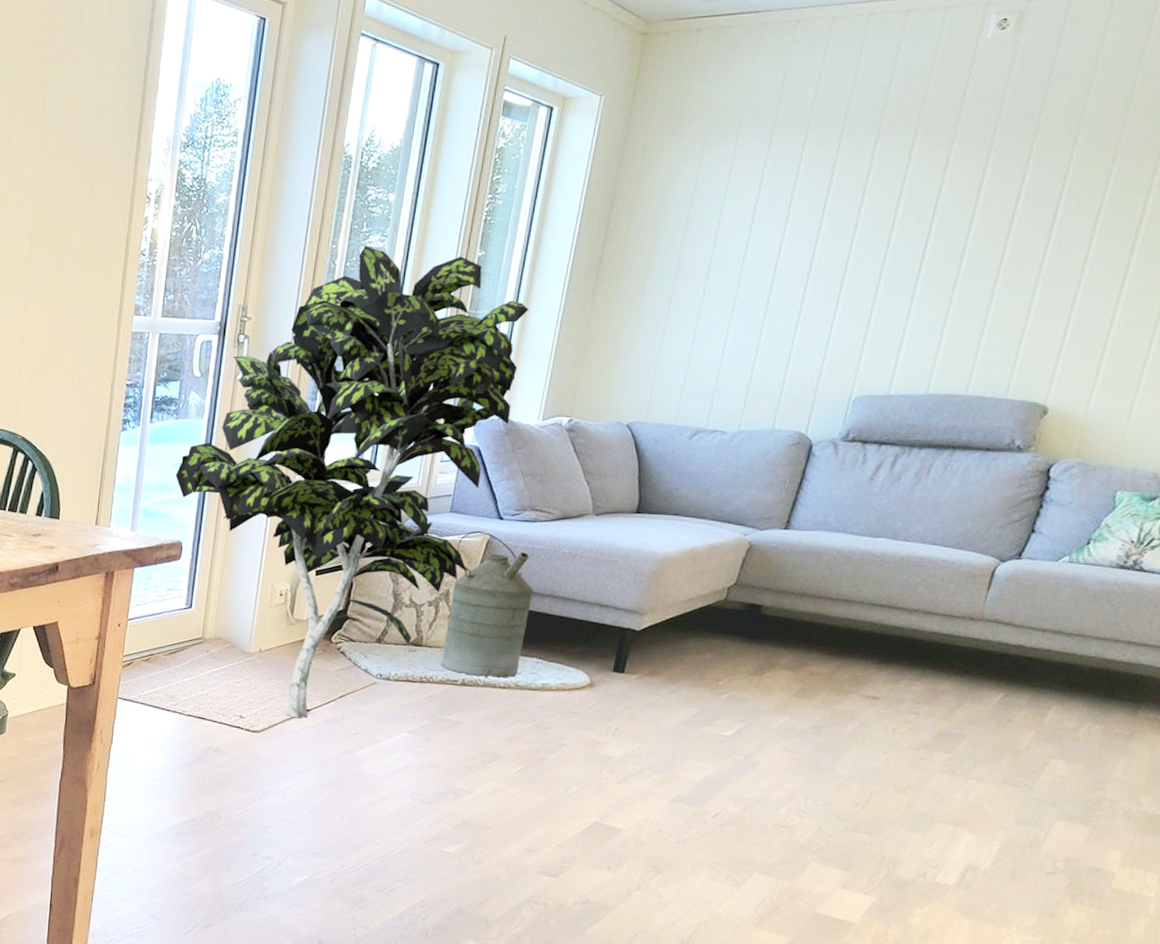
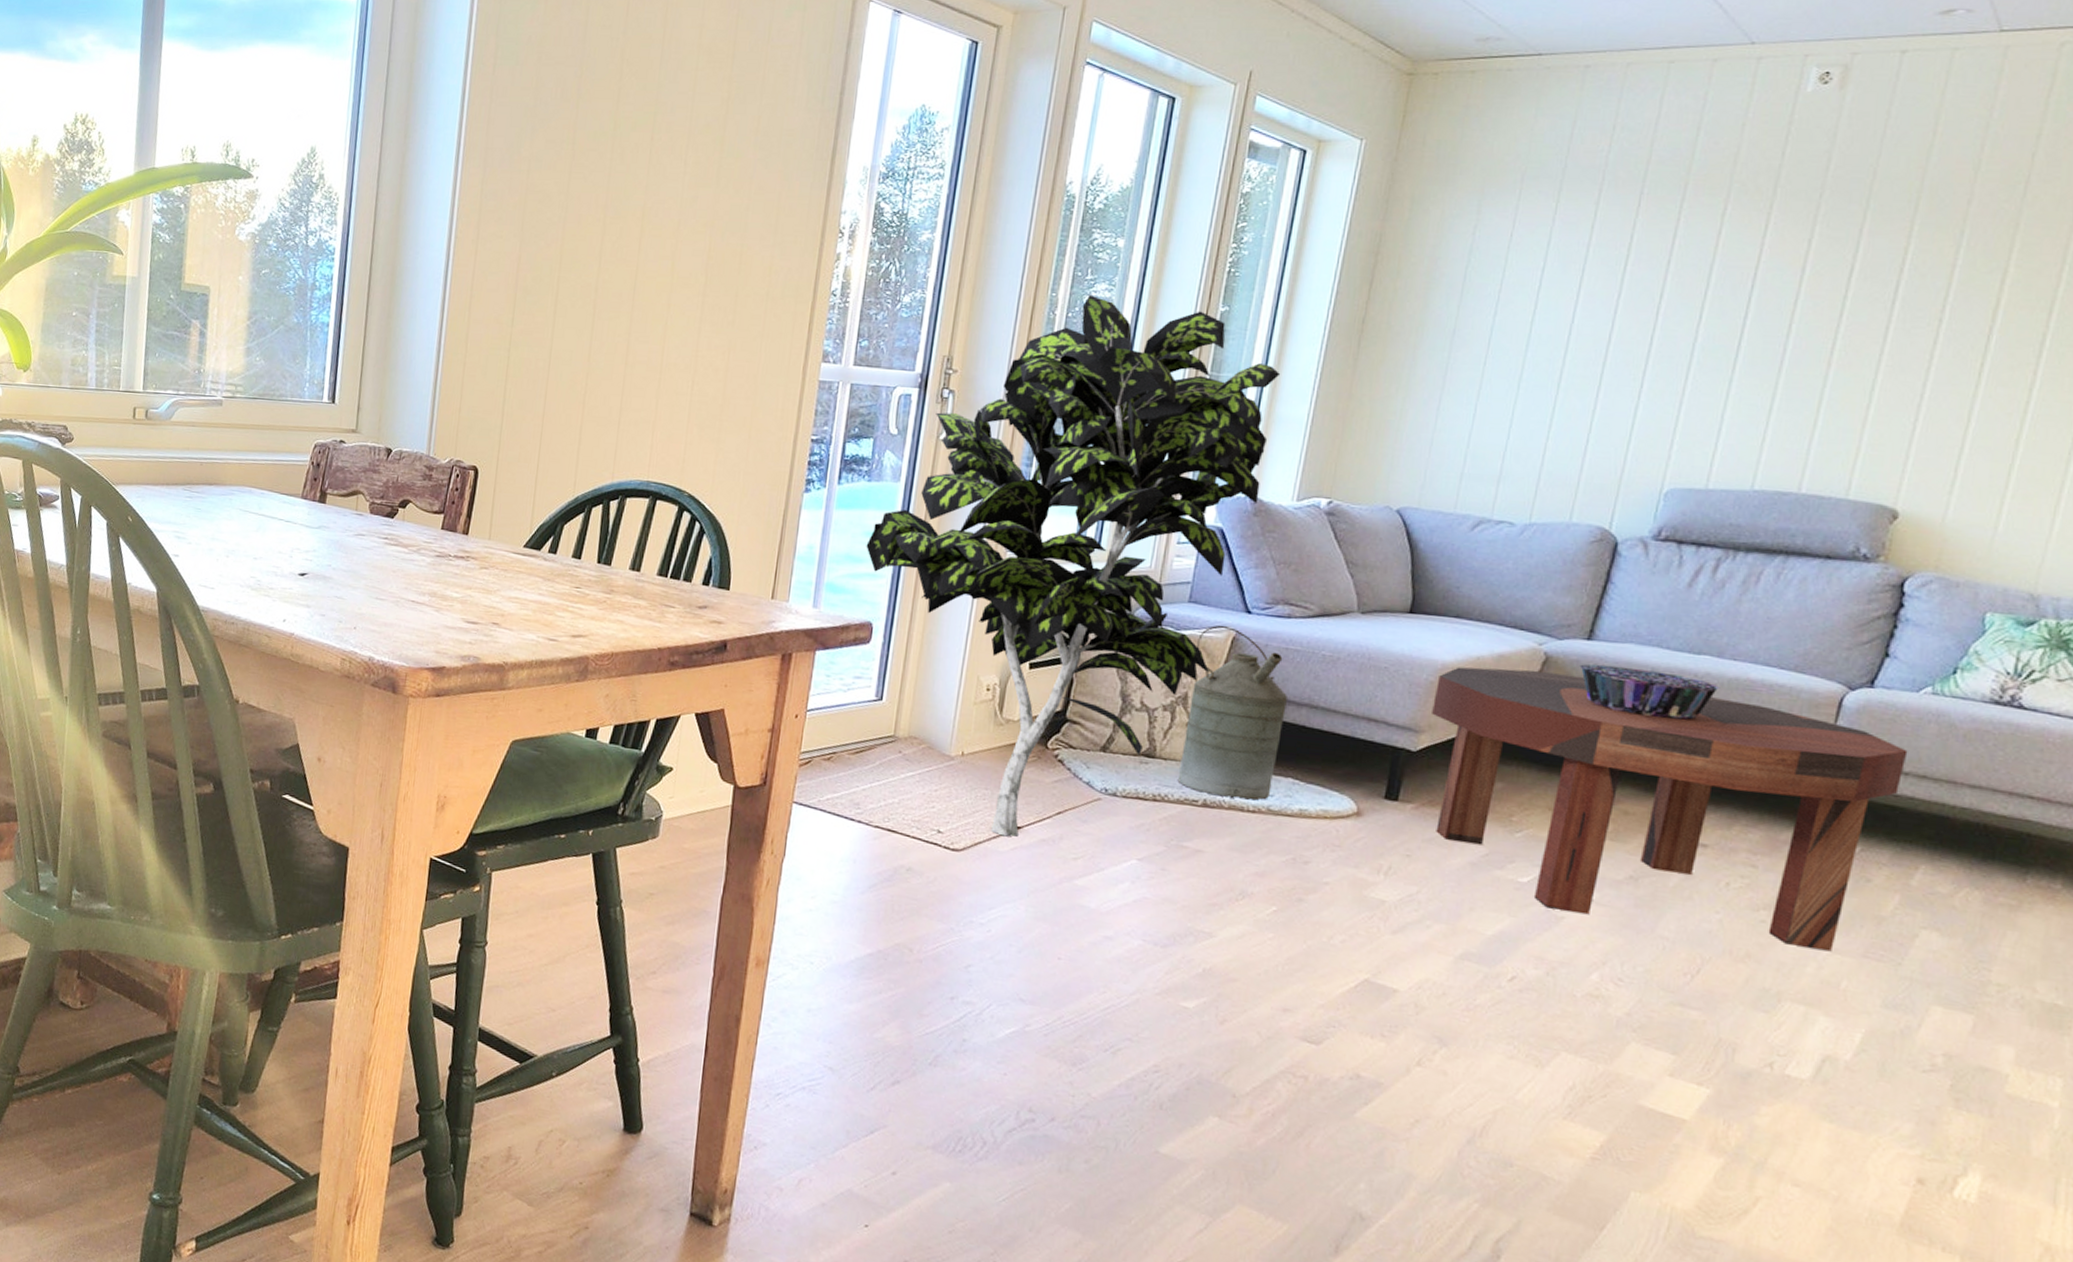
coffee table: none [653,557,1047,781] -> present [1432,667,1908,952]
decorative bowl: none [777,549,894,594] -> present [1579,664,1720,720]

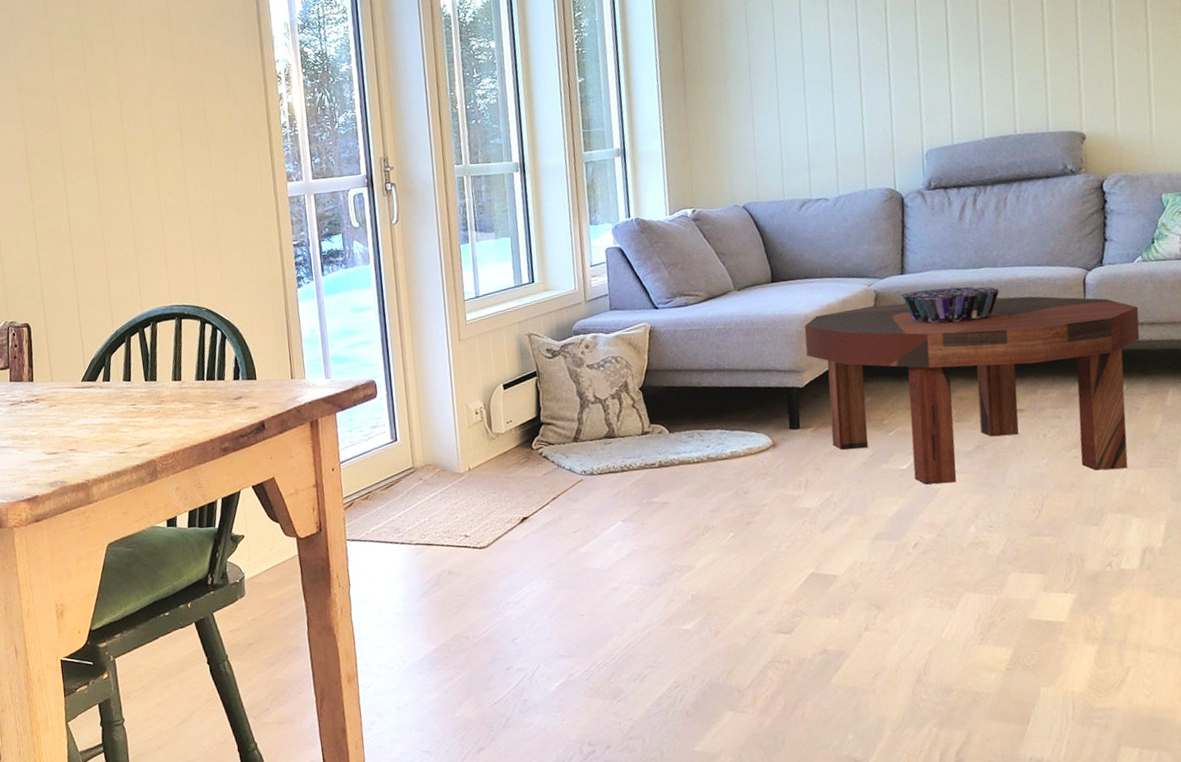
indoor plant: present [866,294,1281,837] -> none [355,85,642,528]
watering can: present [1177,625,1287,801] -> none [624,322,707,457]

